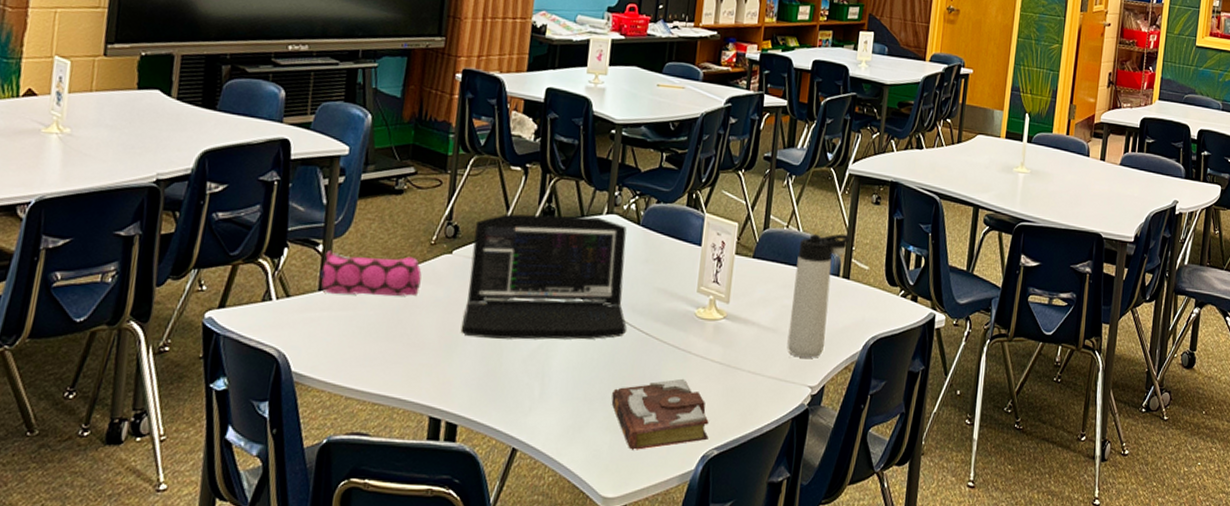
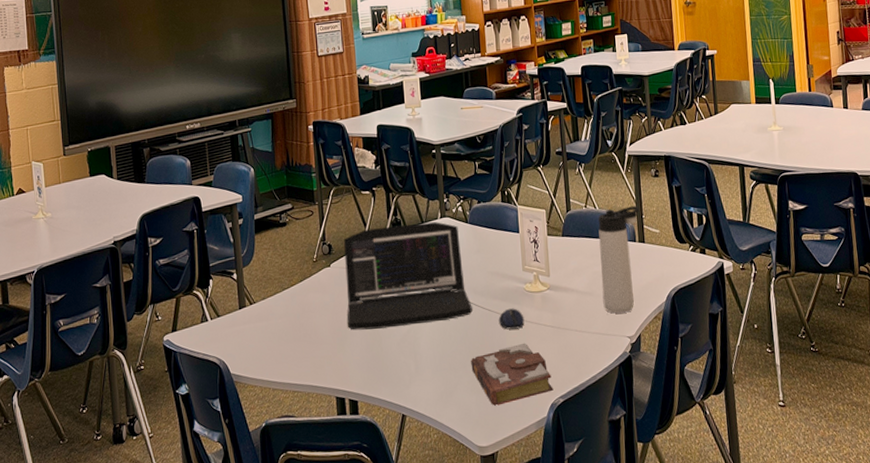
pencil case: present [319,251,422,297] -> none [238,273,311,311]
computer mouse: none [656,335,689,361] -> present [498,308,525,330]

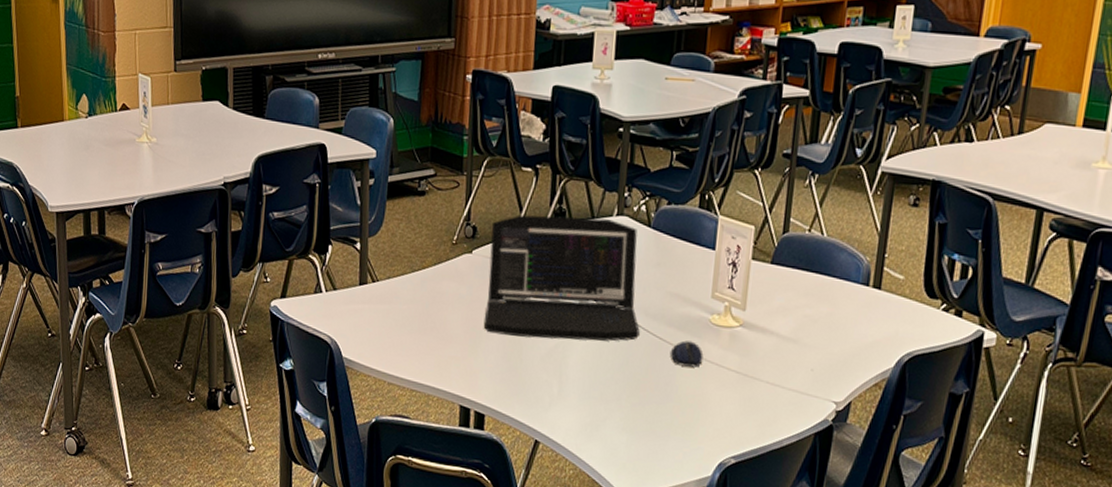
book: present [471,343,554,406] -> none [627,385,726,453]
thermos bottle: present [598,205,640,314] -> none [809,239,883,373]

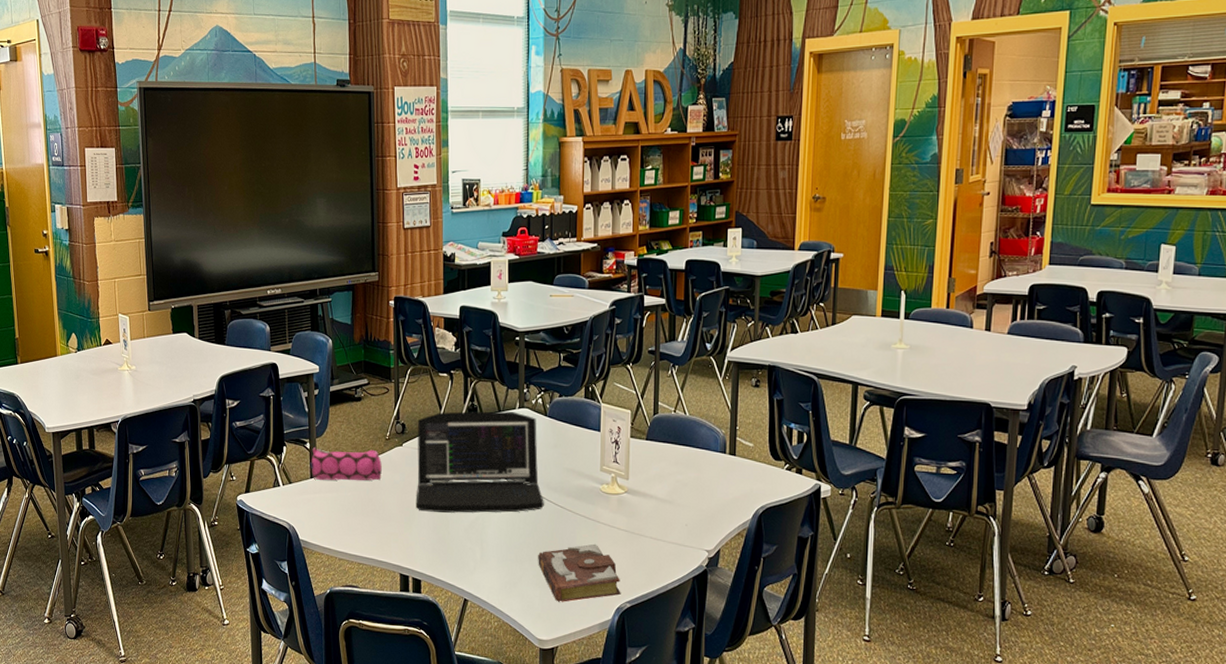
pencil case: none [359,248,446,293] -> present [310,447,382,481]
book: none [627,385,726,453] -> present [538,543,621,602]
computer mouse: present [670,340,704,368] -> none [570,507,598,529]

